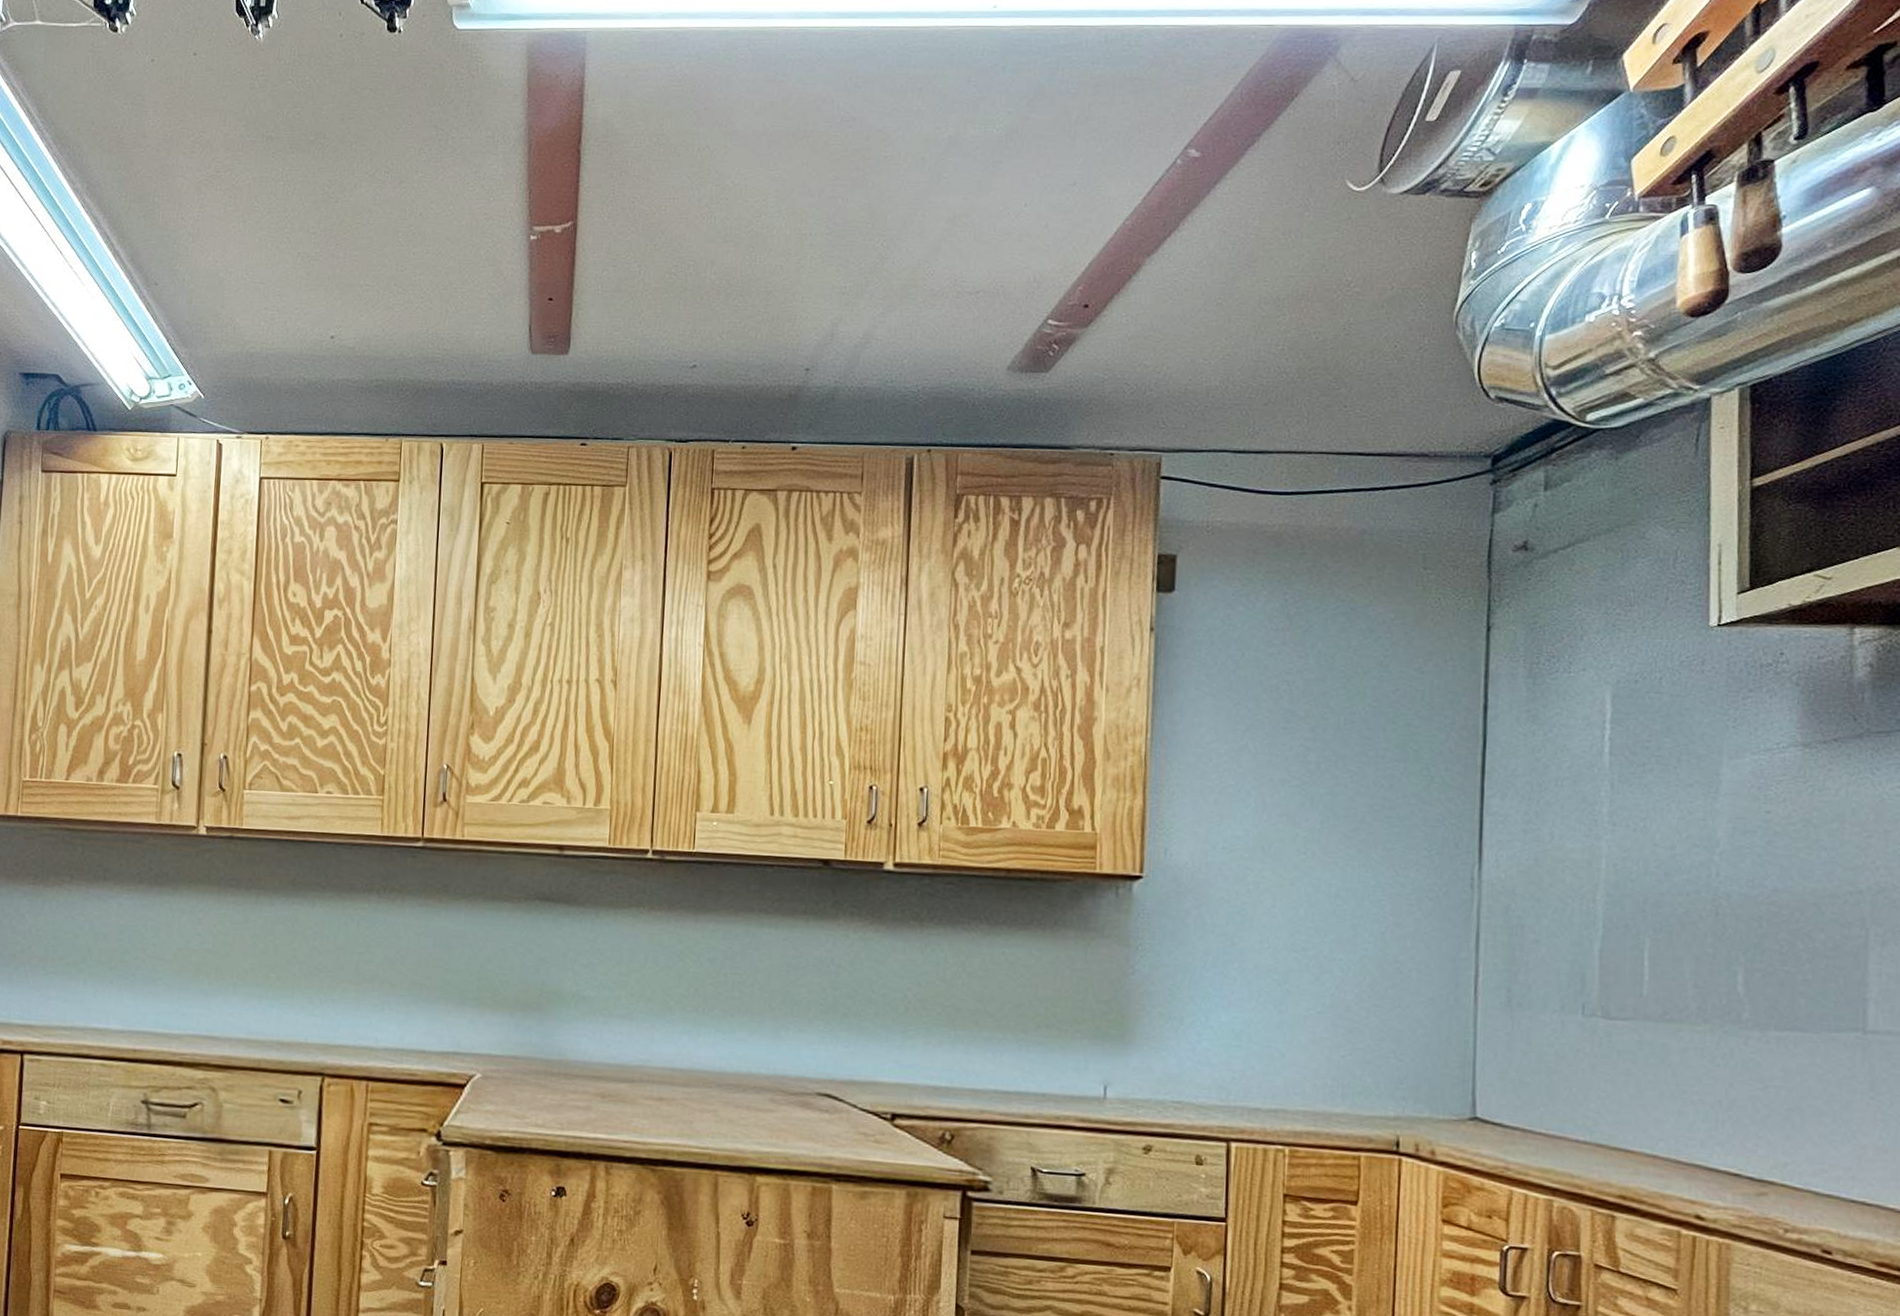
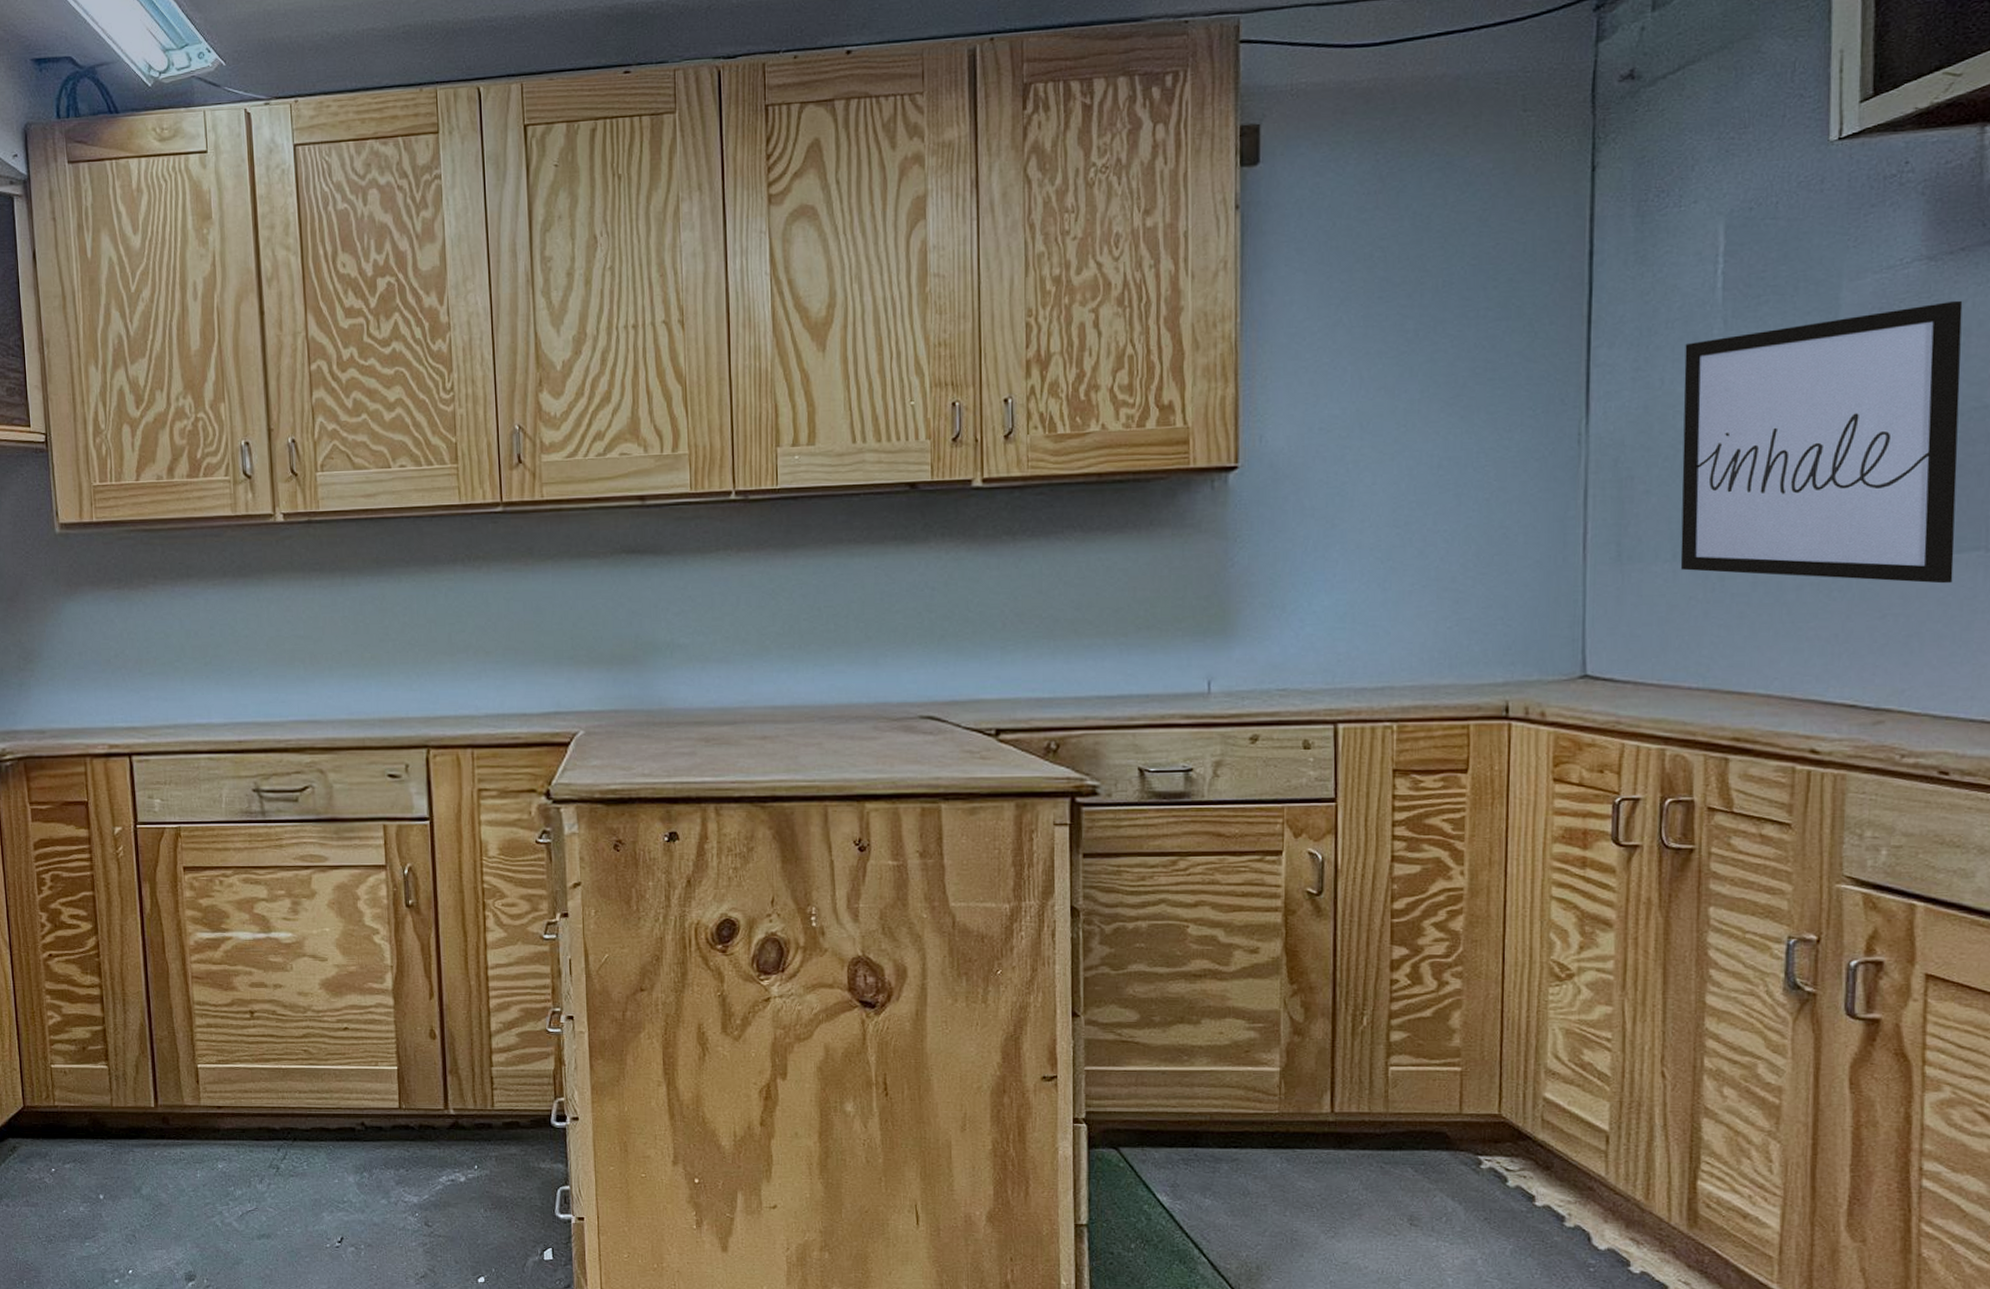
wall art: none [1568,787,1837,1062] -> present [1680,300,1963,584]

